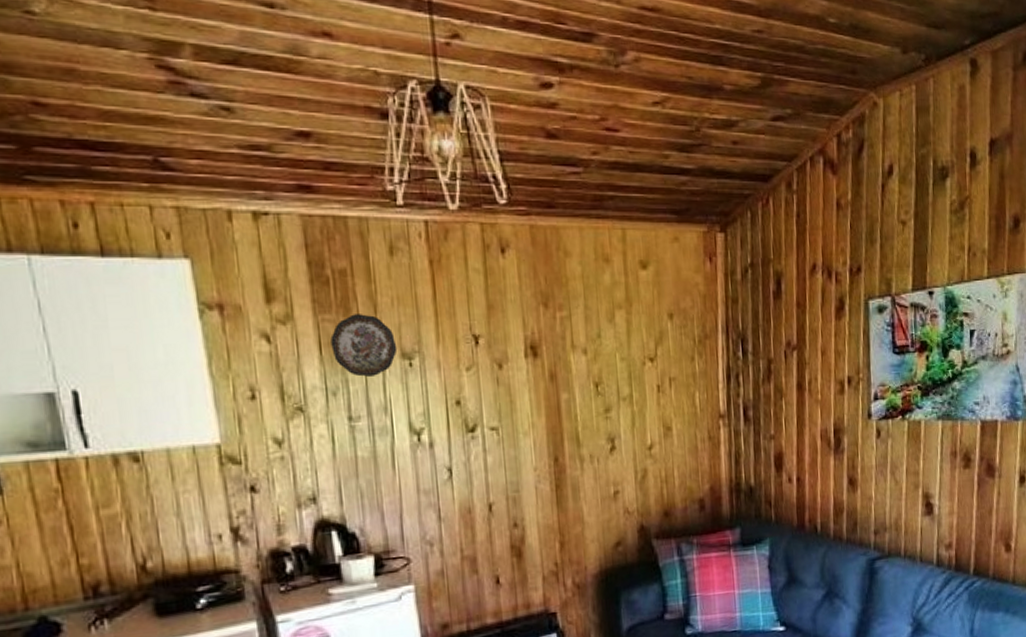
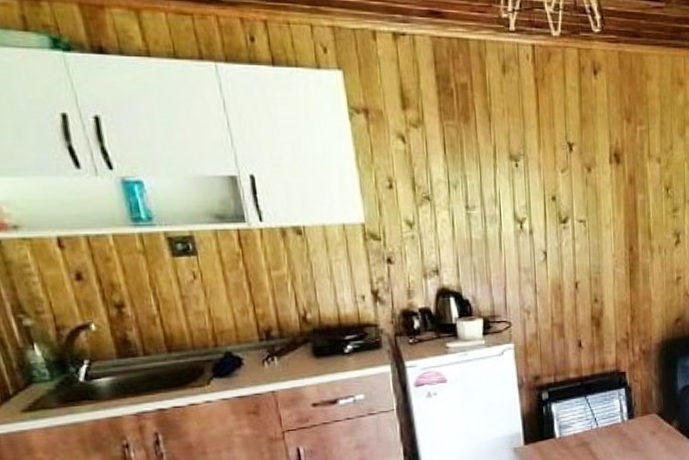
decorative plate: present [330,314,398,377] -> none [453,121,507,174]

